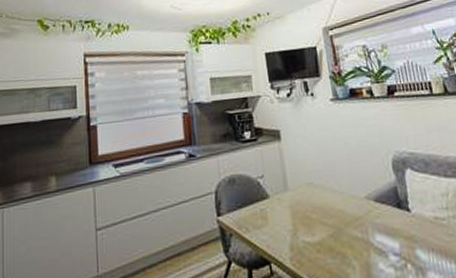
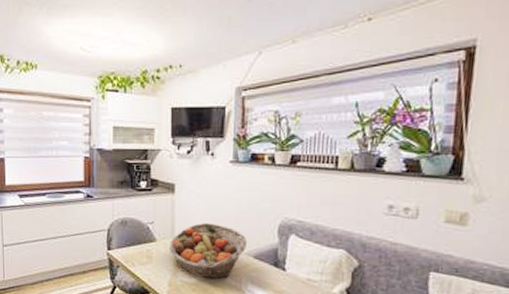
fruit basket: none [283,168,365,236] -> present [168,223,247,280]

